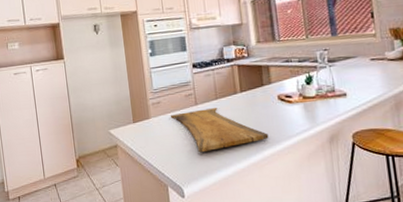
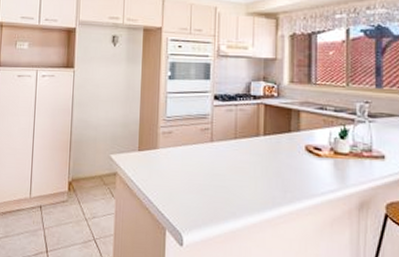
cutting board: present [170,108,269,153] -> none [180,147,289,198]

